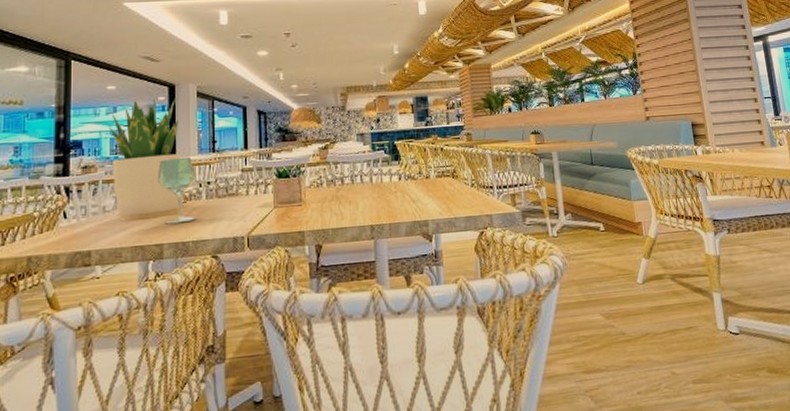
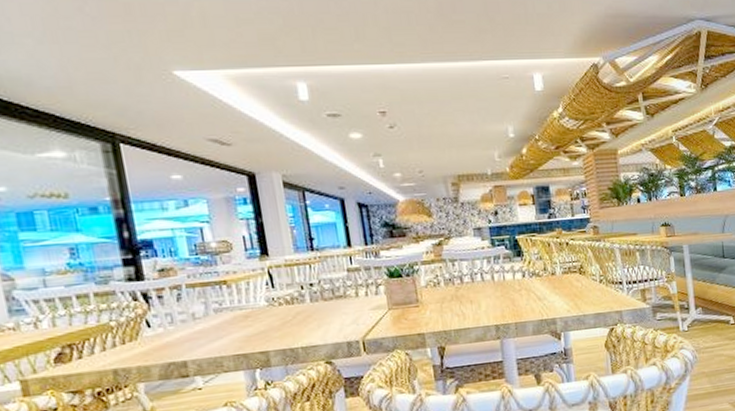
planter: present [110,98,184,223] -> none [183,189,287,330]
wine glass: present [157,157,197,224] -> none [249,256,302,331]

